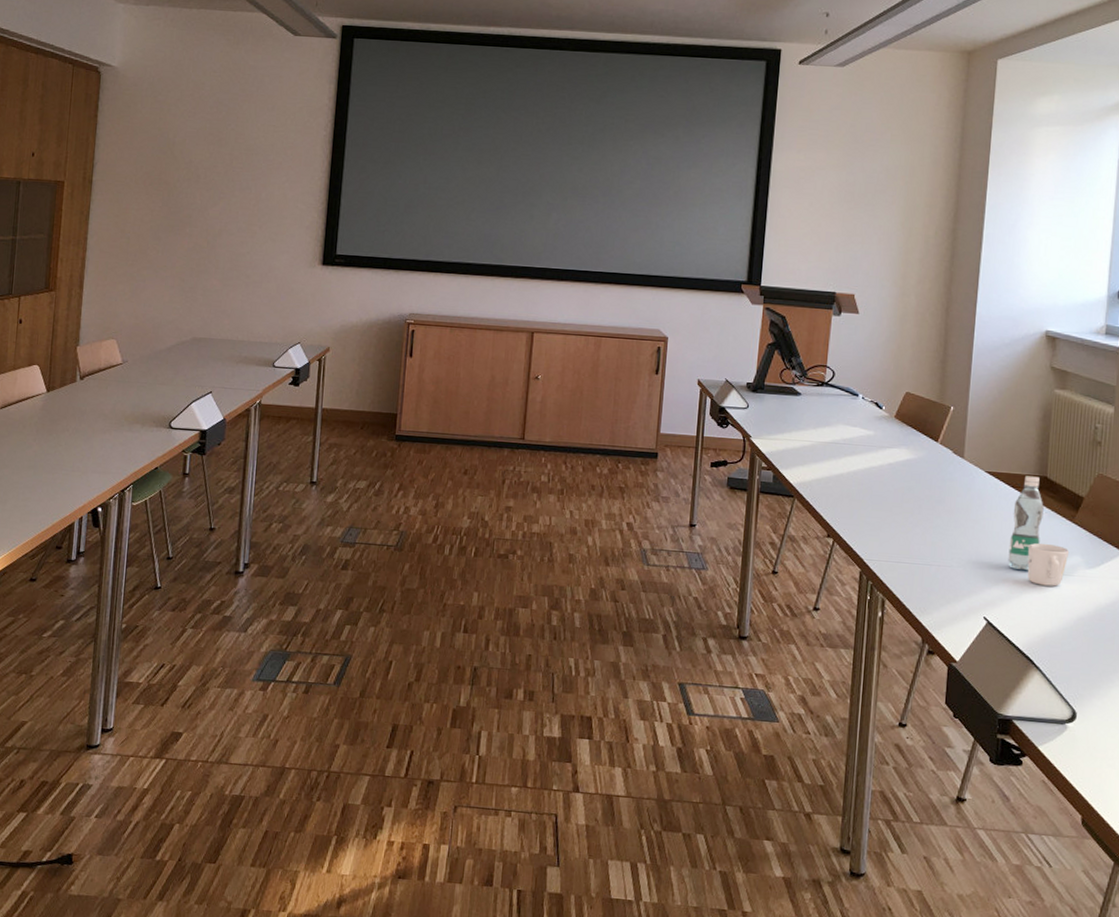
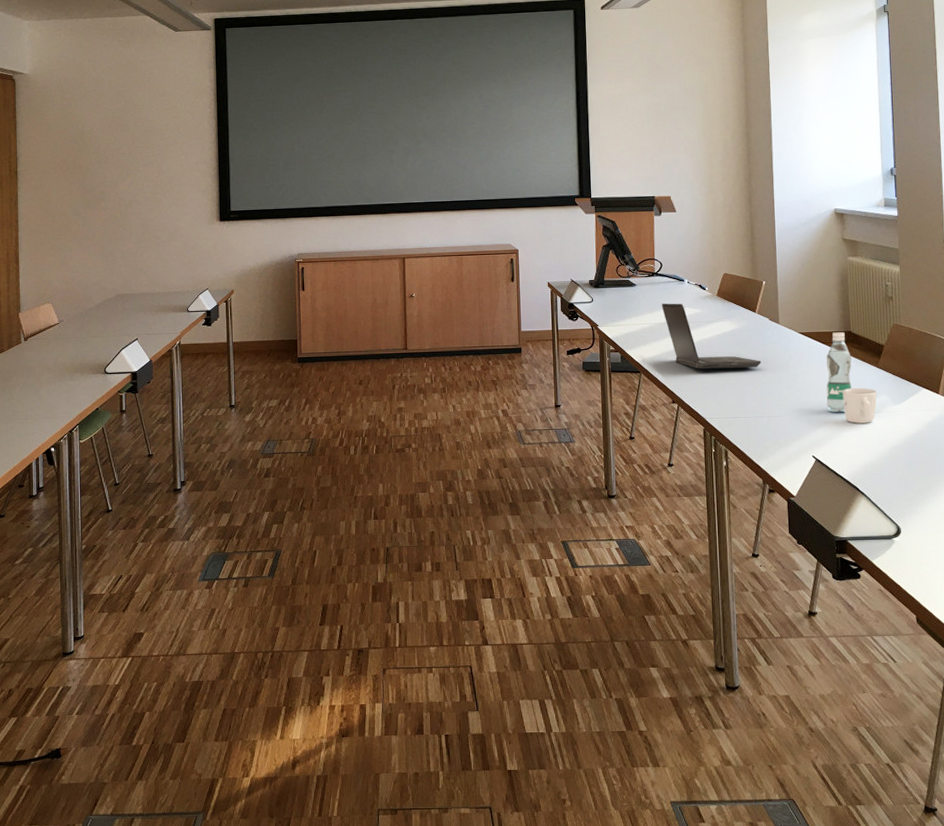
laptop computer: none [828,419,938,507] -> present [661,303,762,369]

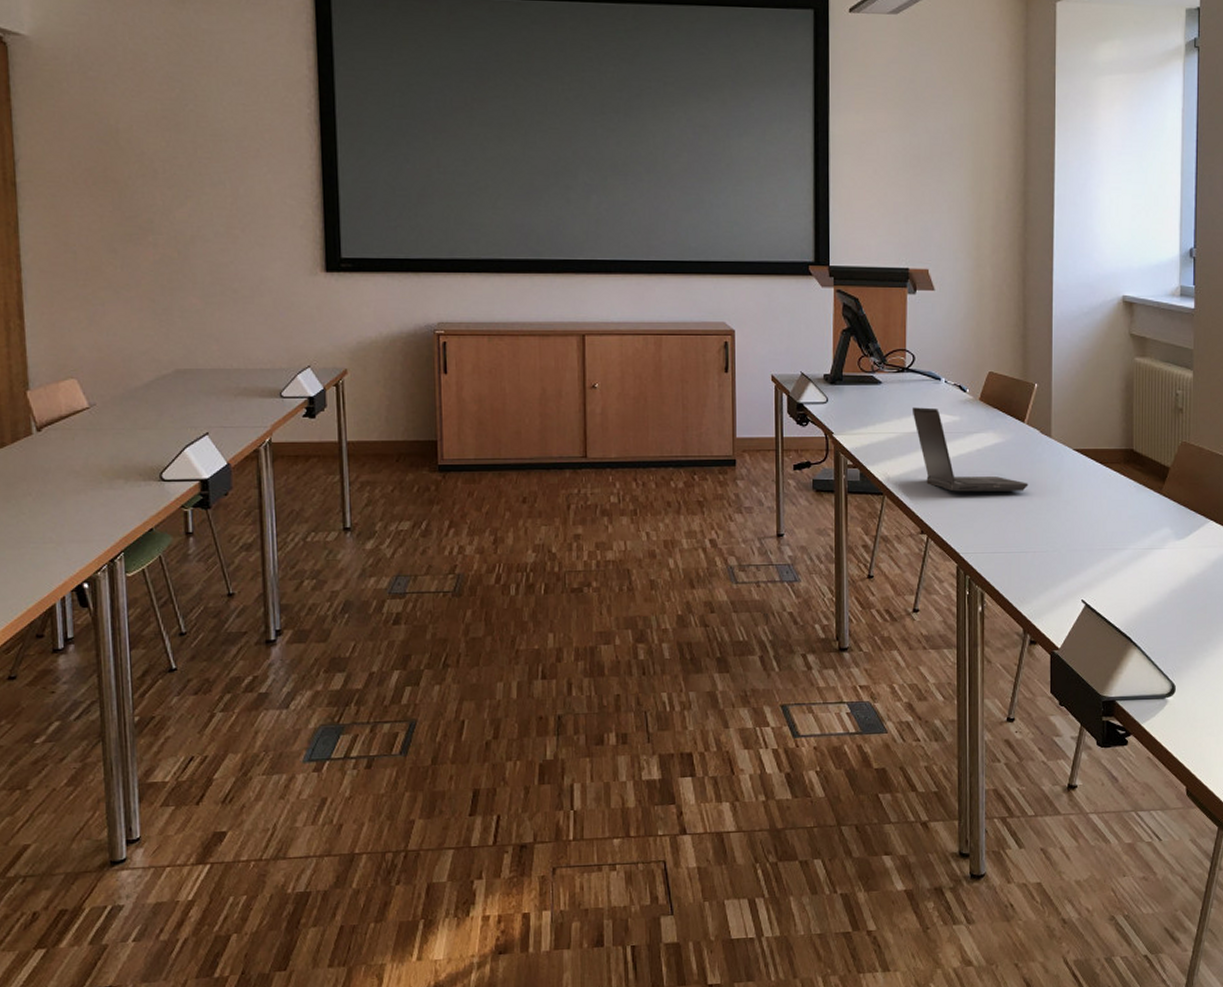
bottle: present [826,332,852,413] -> none [1101,450,1132,549]
mug: present [842,387,877,424] -> none [1119,518,1158,562]

